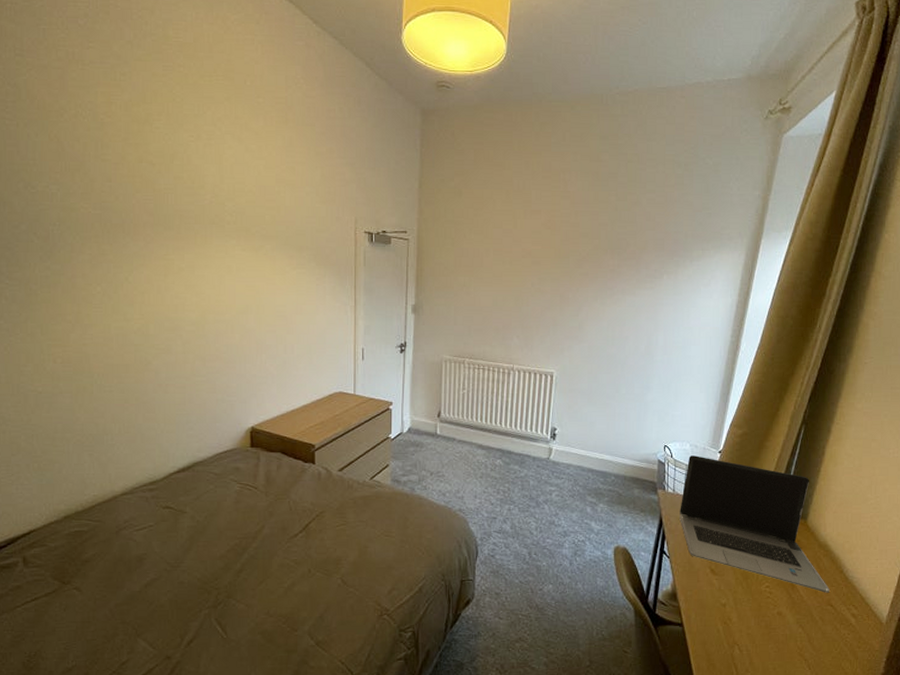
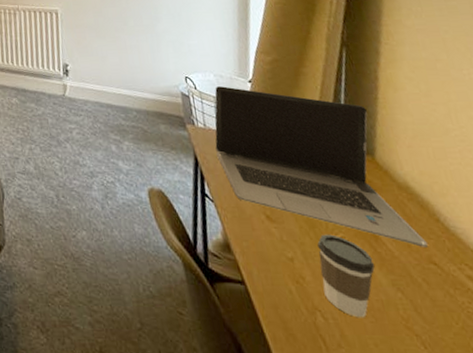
coffee cup: none [744,584,787,649] -> present [317,234,375,318]

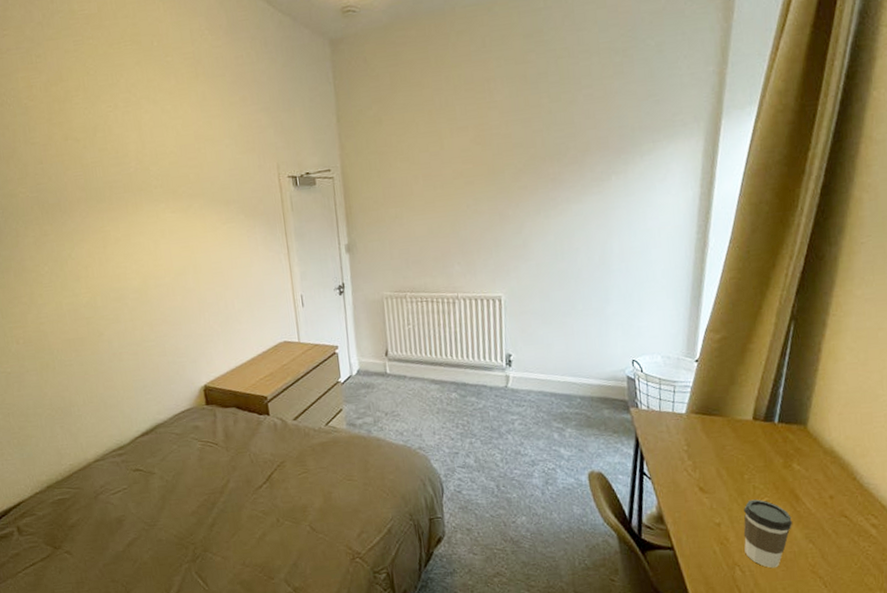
laptop computer: present [215,86,428,247] -> none [657,367,842,504]

